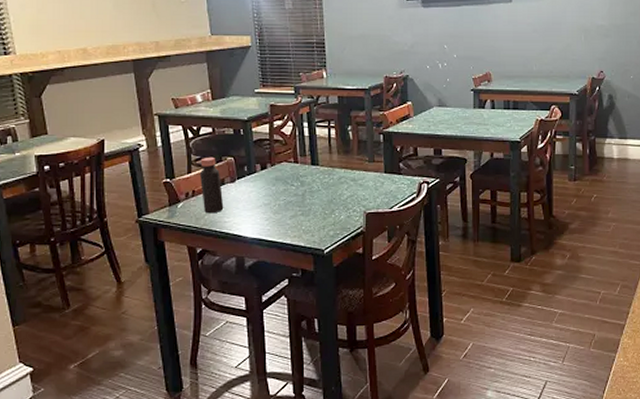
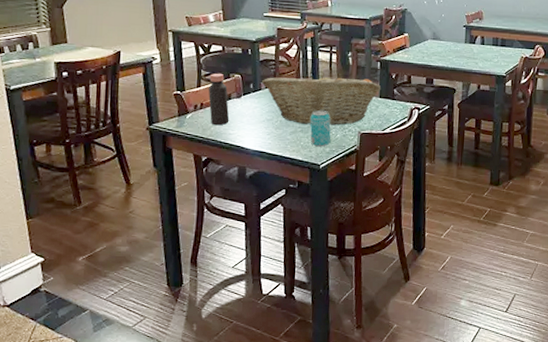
fruit basket: none [256,150,385,206] -> present [261,73,380,125]
beverage can: none [310,191,335,231] -> present [310,110,331,147]

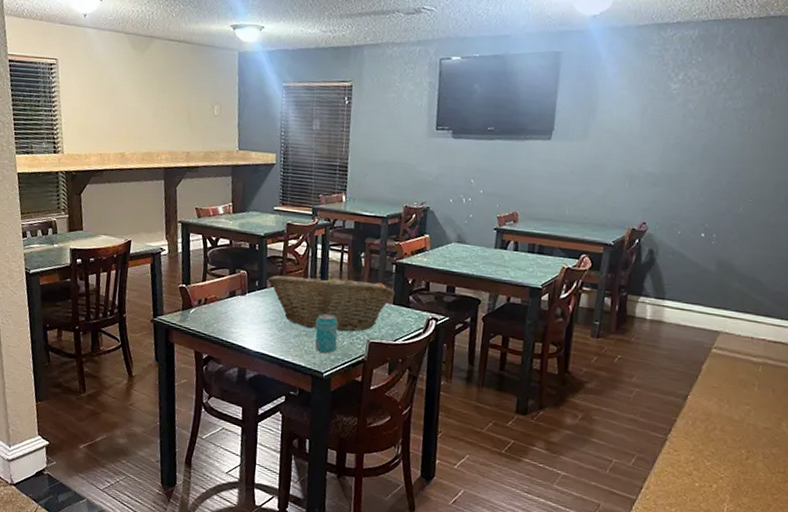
bottle: present [208,73,230,126] -> none [213,268,233,323]

